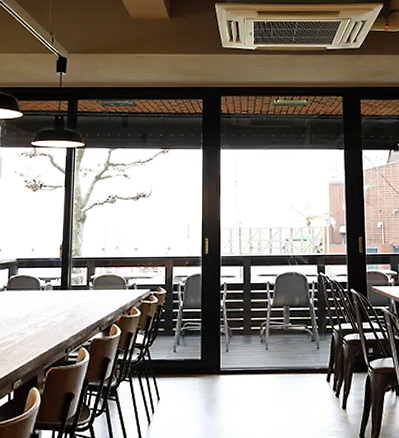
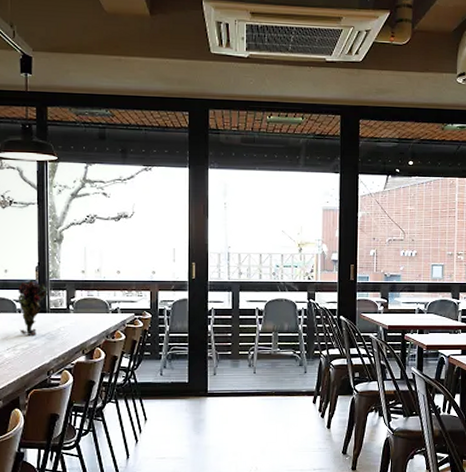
flower: none [42,257,70,314] -> present [18,279,48,337]

